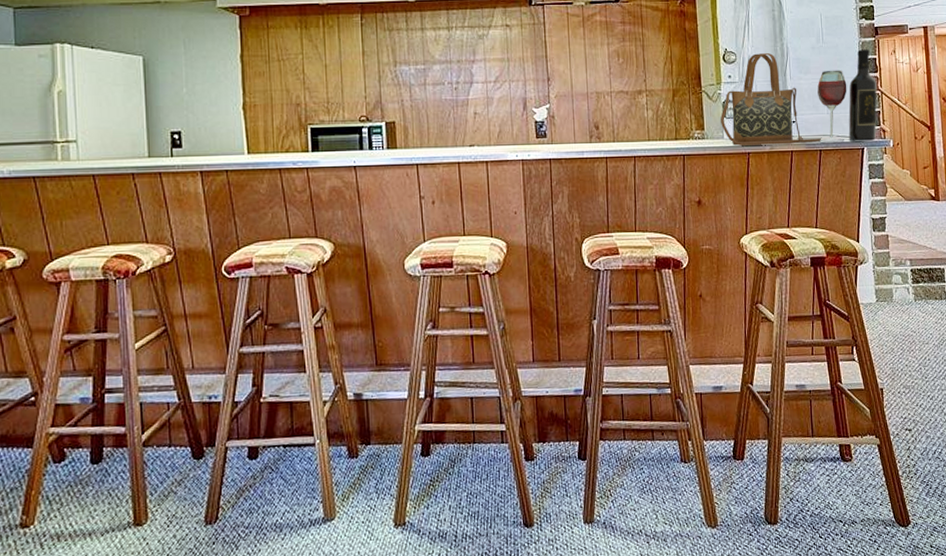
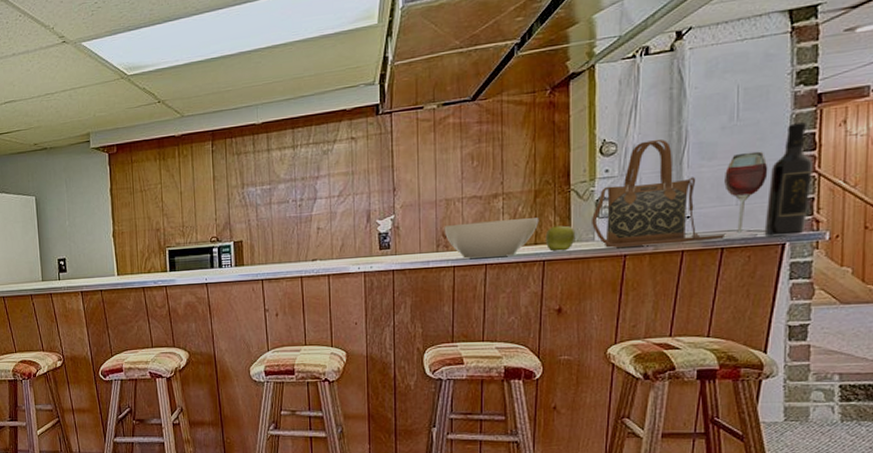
bowl: none [595,115,678,150] -> present [444,218,539,259]
fruit: none [683,123,709,147] -> present [545,225,576,252]

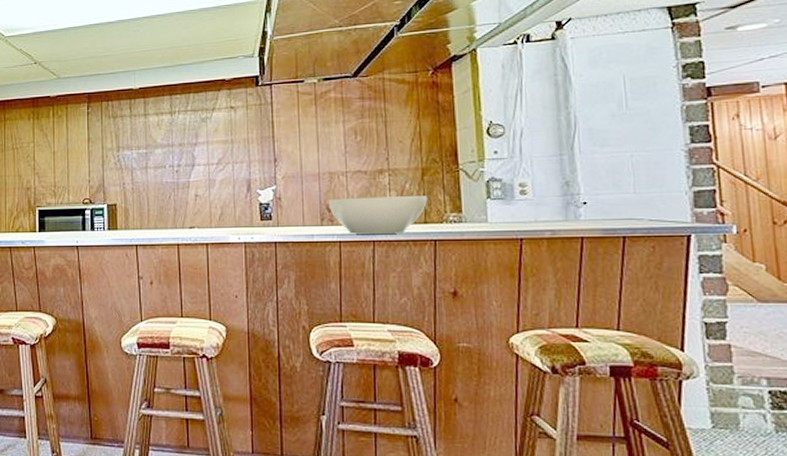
fruit: present [545,225,576,252] -> none [435,205,468,231]
handbag: present [592,139,724,248] -> none [483,124,625,231]
wineglass: present [723,151,768,240] -> none [619,140,664,229]
wine bottle: present [764,122,813,236] -> none [666,114,711,227]

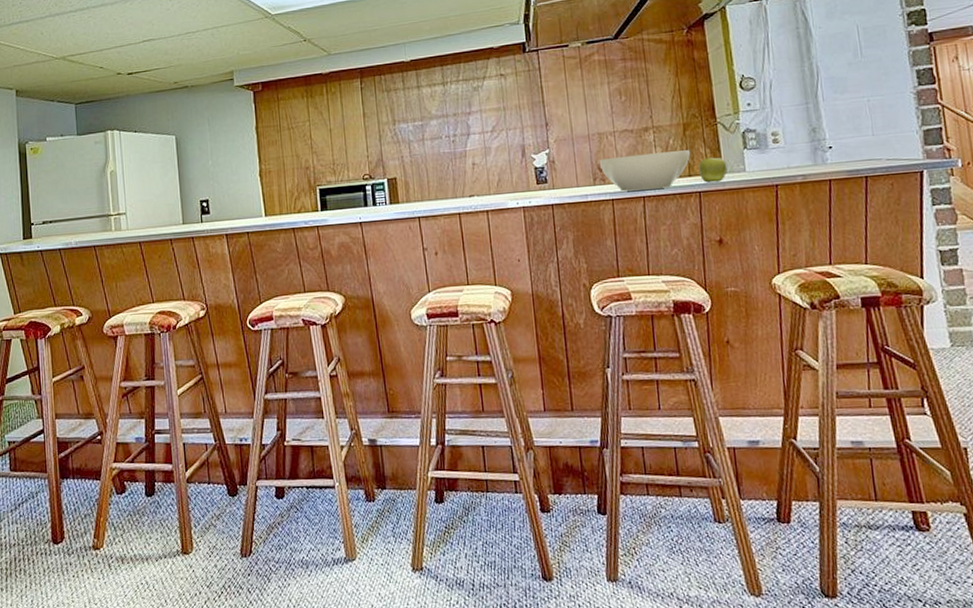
fruit: none [435,205,468,231] -> present [698,157,728,183]

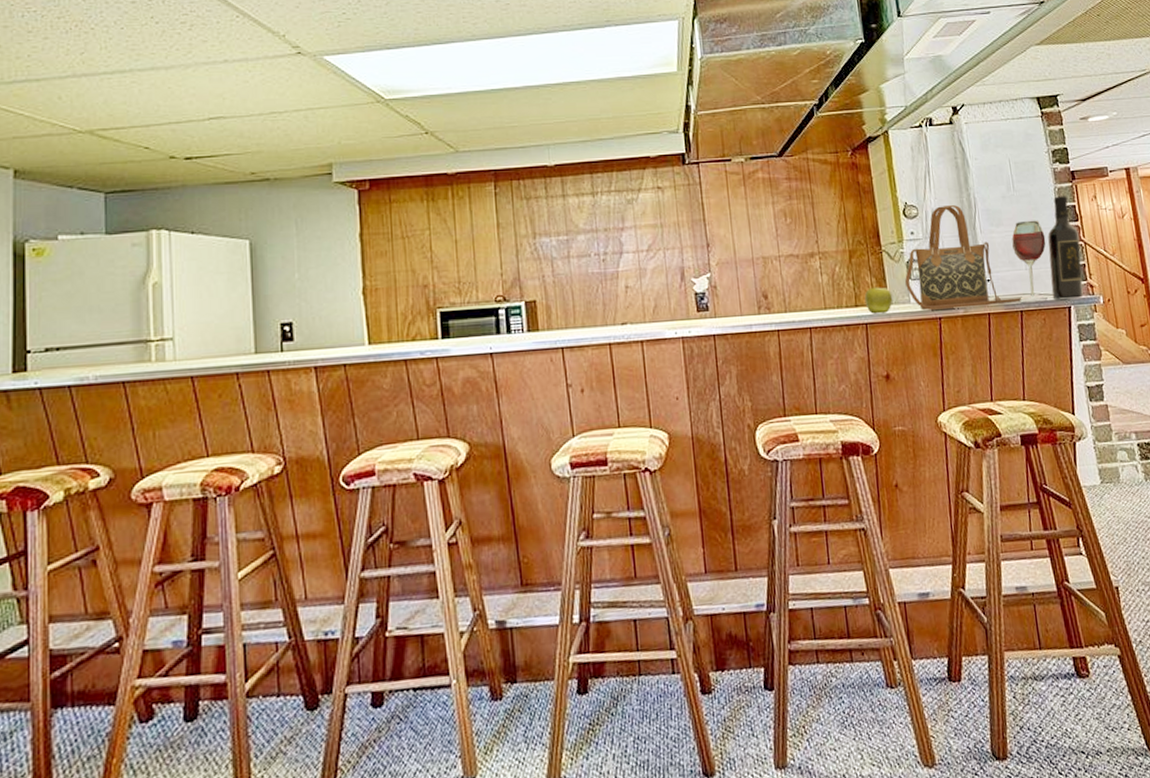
bowl: present [599,150,691,192] -> none [763,279,857,322]
handbag: none [740,75,867,178] -> present [905,205,1021,311]
wineglass: none [857,85,897,169] -> present [1012,220,1048,303]
wine bottle: none [898,58,939,164] -> present [1047,196,1083,300]

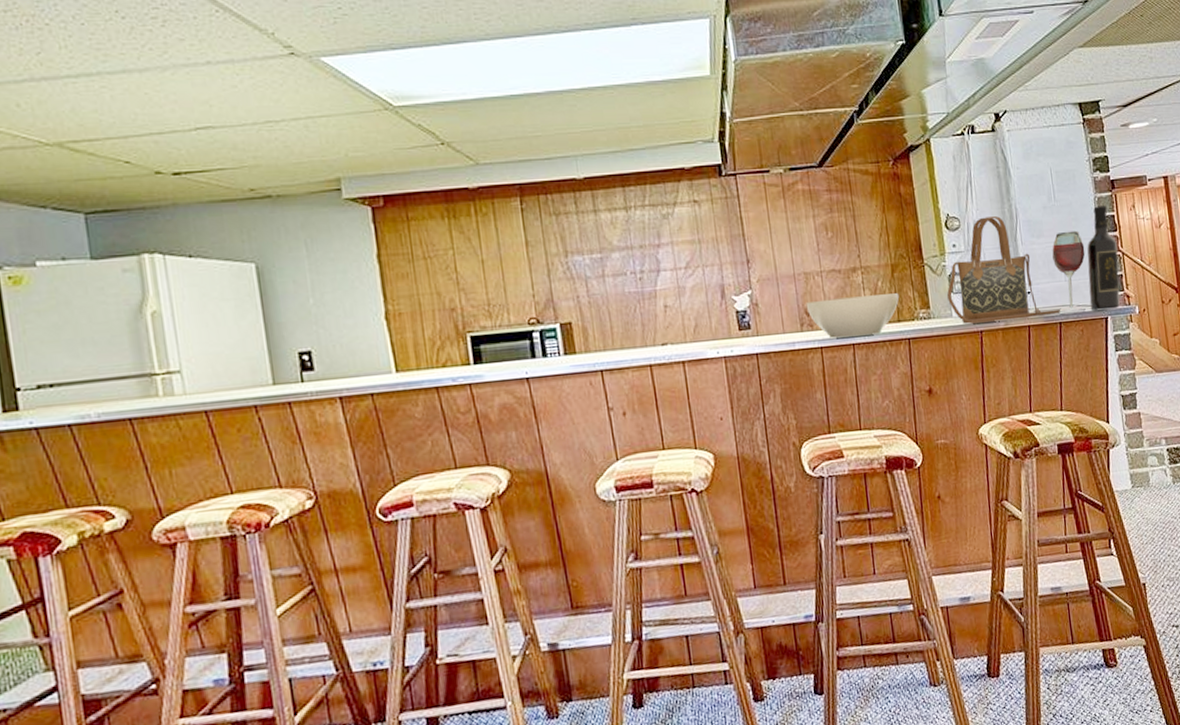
bowl: none [763,279,857,322] -> present [805,293,900,339]
fruit: present [864,287,893,314] -> none [906,301,935,329]

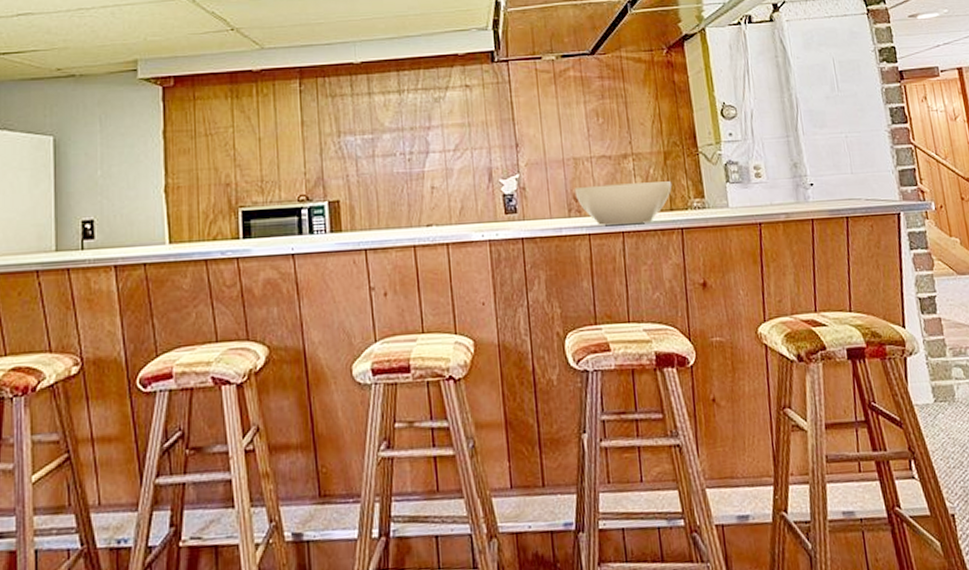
handbag: present [947,216,1060,324] -> none [723,106,847,215]
wineglass: present [1052,230,1086,315] -> none [836,121,875,209]
wine bottle: present [1087,205,1120,311] -> none [874,96,914,205]

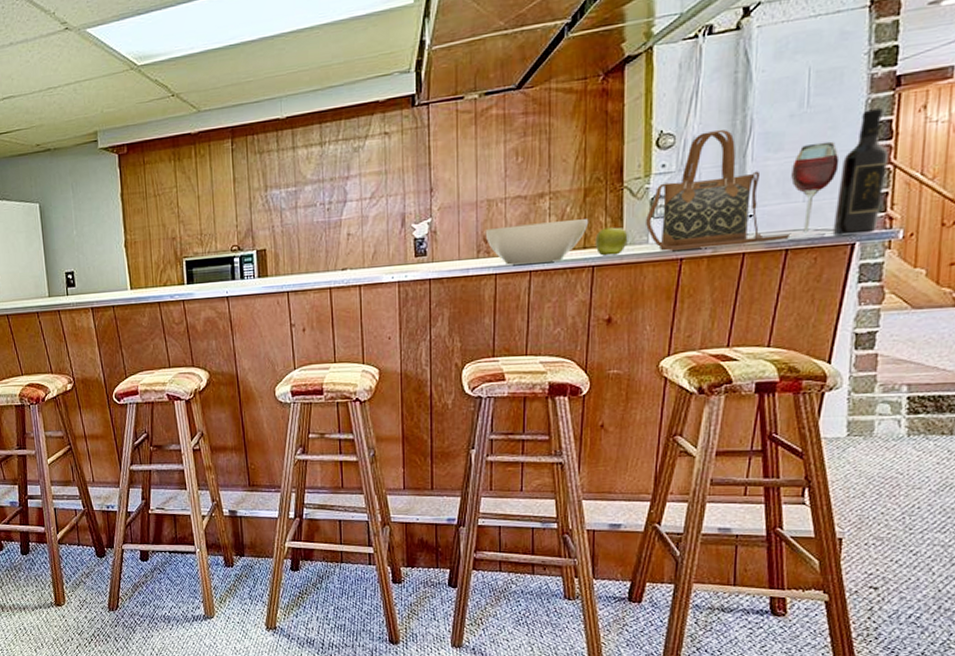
fruit: none [680,190,710,219] -> present [595,227,628,256]
handbag: none [723,106,847,215] -> present [646,130,789,251]
wineglass: none [836,121,875,209] -> present [787,141,840,241]
wine bottle: none [874,96,914,205] -> present [832,108,888,236]

